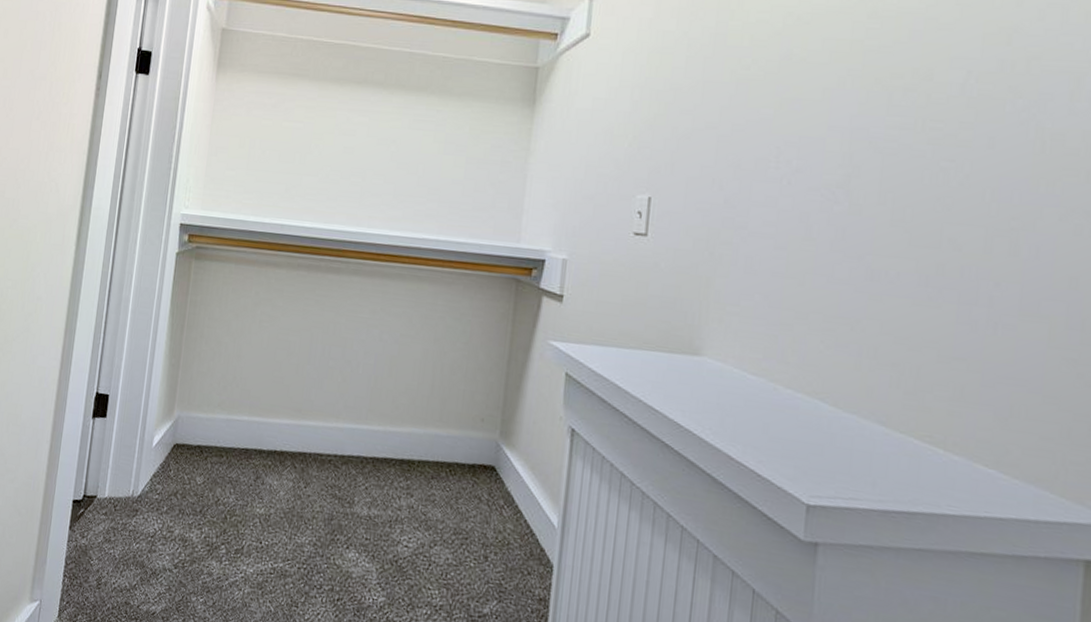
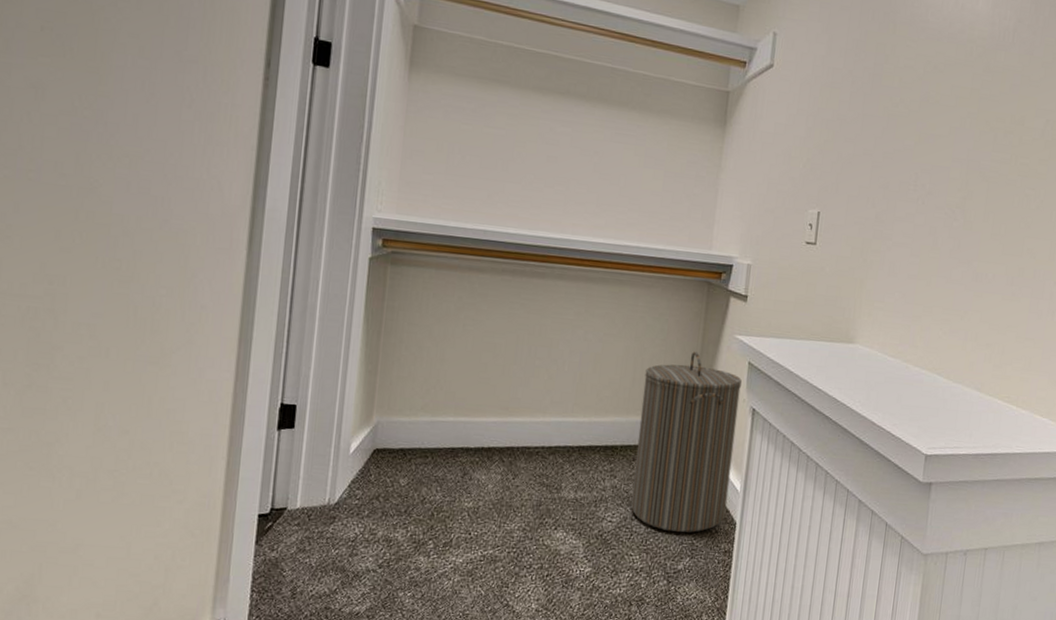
laundry hamper: none [429,357,558,571] -> present [630,351,742,533]

